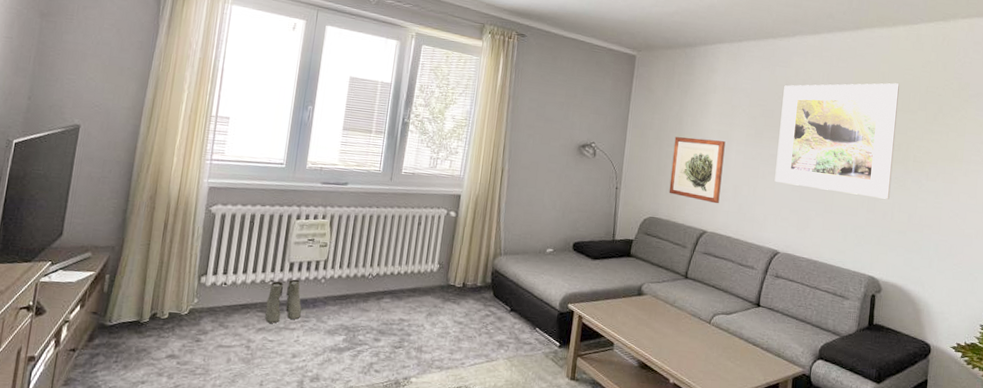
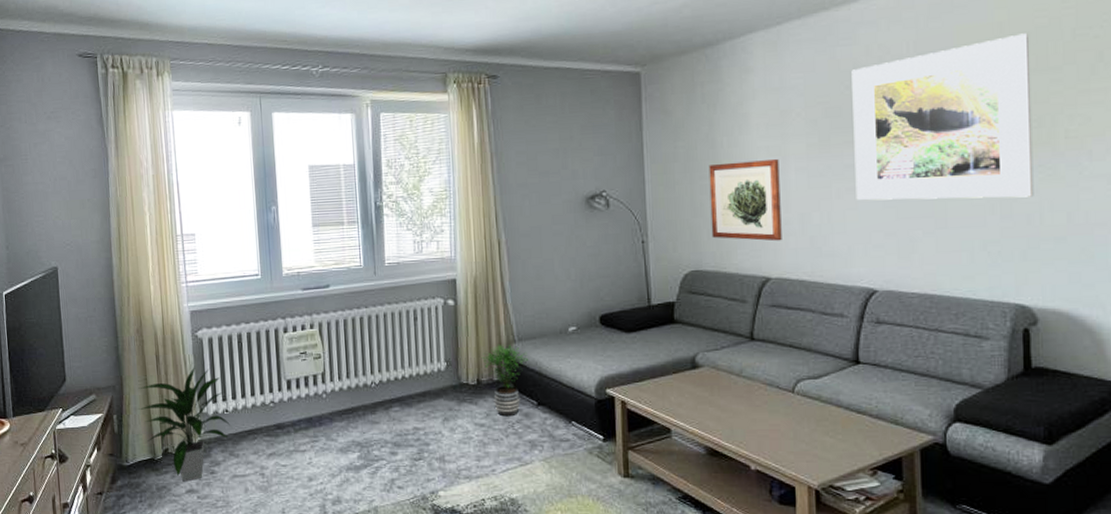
indoor plant: none [134,237,226,347] -> present [138,365,230,482]
boots: present [265,279,302,323] -> none [271,397,309,447]
potted plant: none [471,255,510,318] -> present [482,344,529,417]

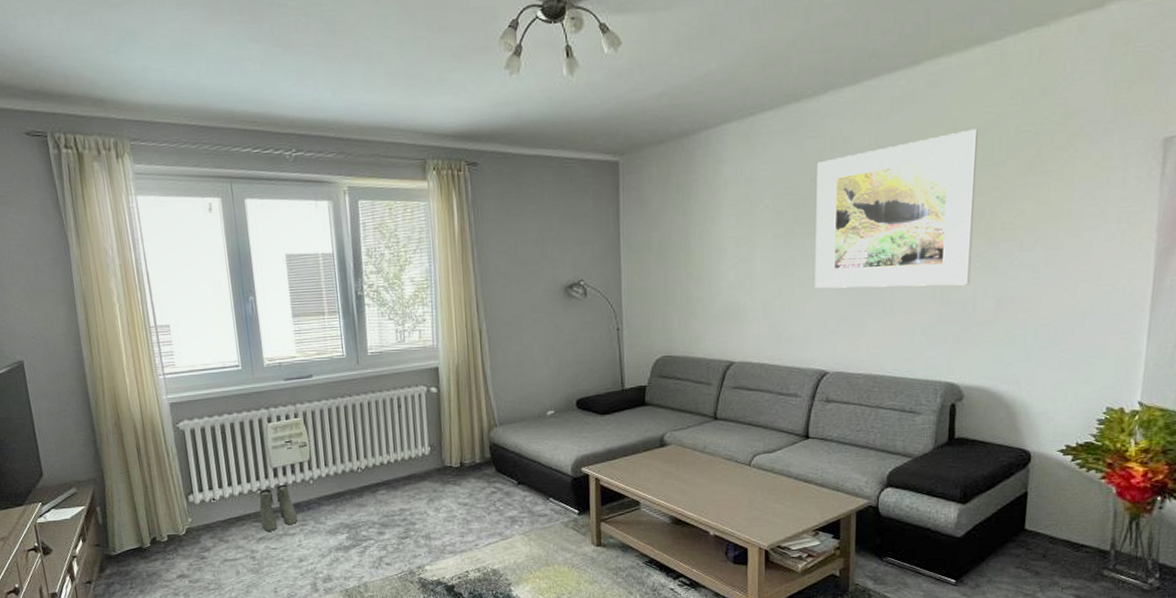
indoor plant: present [138,365,230,482] -> none [121,456,218,568]
boots: none [271,397,309,447] -> present [259,484,297,532]
potted plant: present [482,344,529,417] -> none [465,428,510,496]
wall art: present [708,159,782,242] -> none [681,249,747,328]

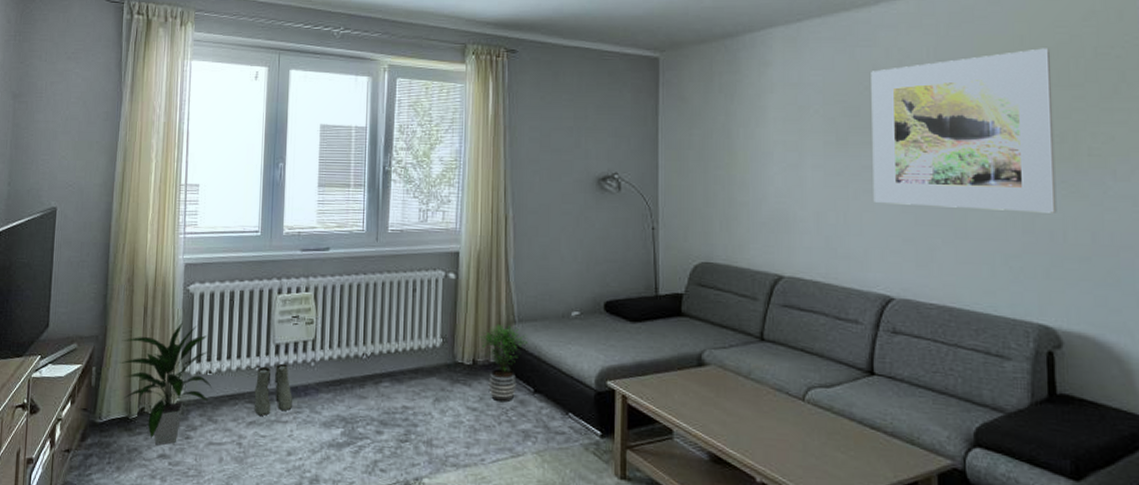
indoor plant: none [121,456,218,568] -> present [118,321,212,446]
potted plant: none [465,428,510,496] -> present [480,323,528,403]

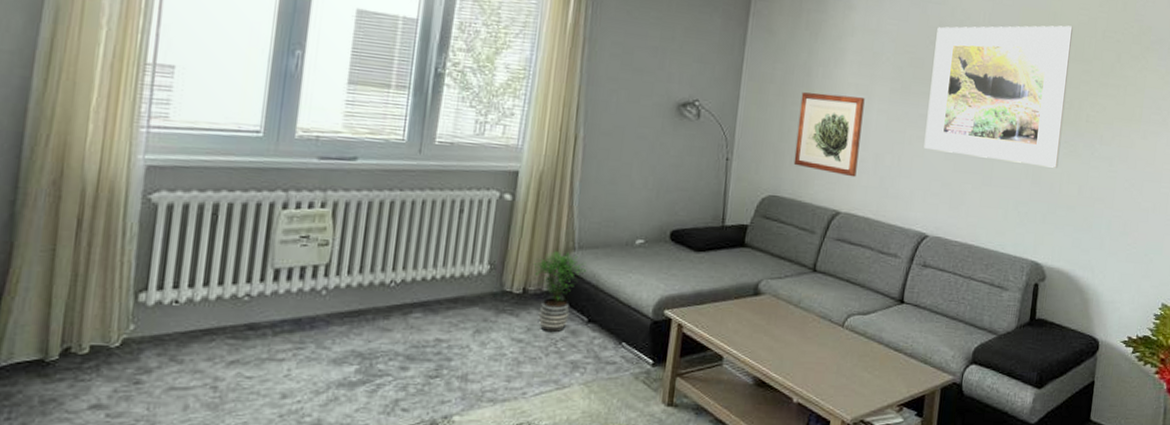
indoor plant: present [118,321,212,446] -> none [31,238,178,394]
boots: present [254,363,292,416] -> none [239,291,294,353]
wall art: none [723,154,796,239] -> present [793,92,865,178]

